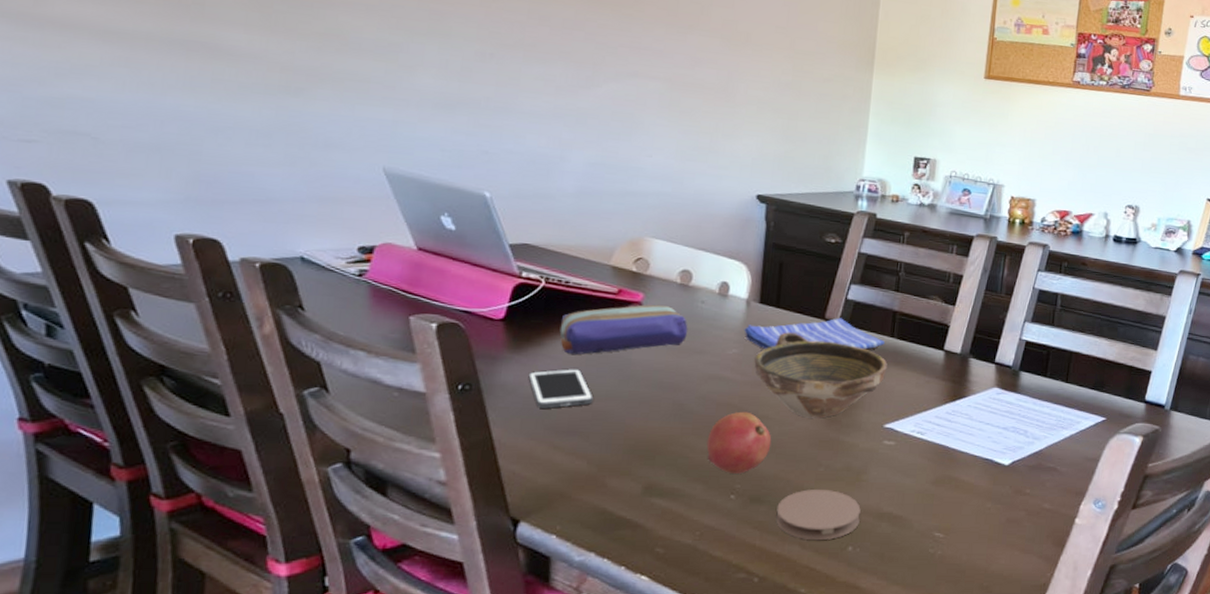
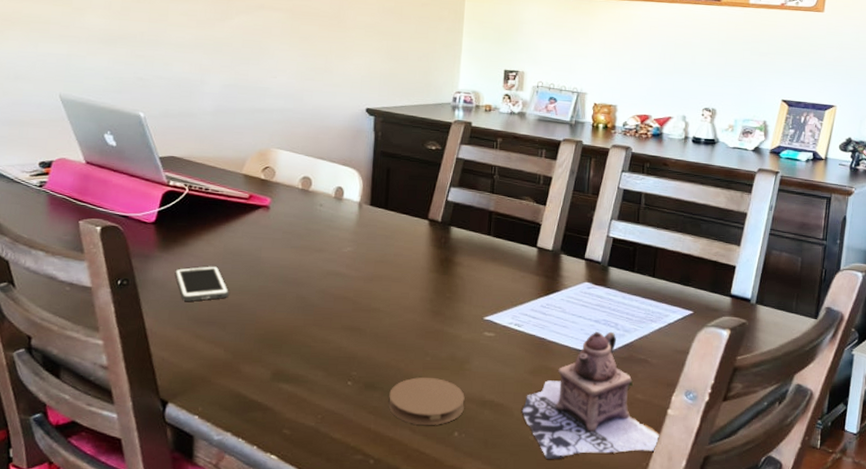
pencil case: present [559,304,688,356] -> none [200,208,309,254]
fruit: present [706,411,772,474] -> none [326,304,383,362]
dish towel: present [744,318,886,350] -> none [357,218,483,248]
bowl: present [754,332,887,419] -> none [366,231,485,311]
teapot: none [922,439,1066,573] -> present [522,331,660,460]

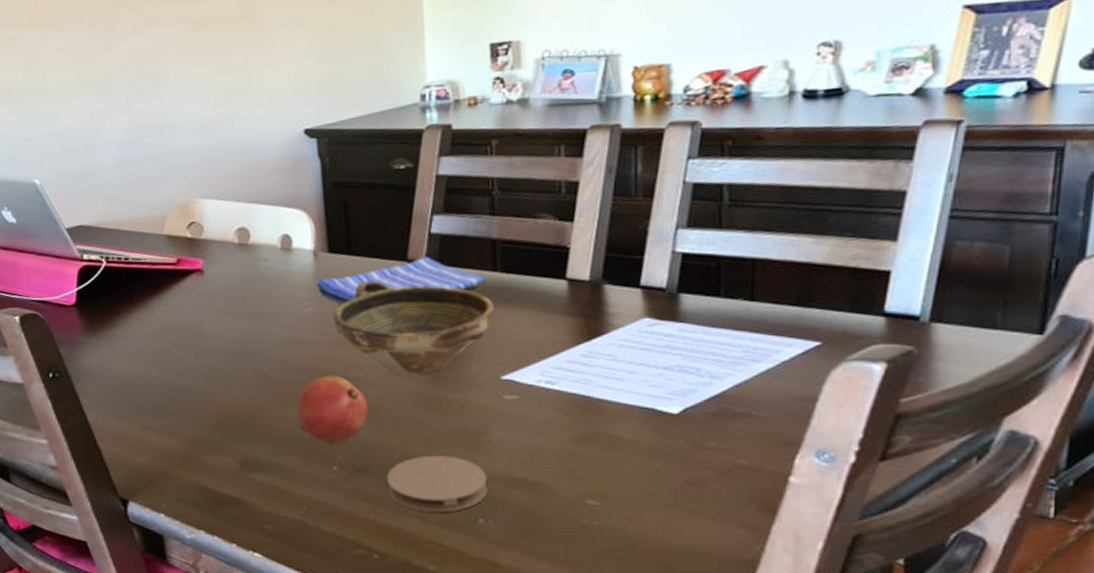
cell phone: present [174,265,229,301] -> none [108,345,174,389]
fruit: none [326,304,383,362] -> present [297,375,369,443]
dish towel: none [357,218,483,248] -> present [316,256,488,305]
bowl: none [366,231,485,311] -> present [333,281,494,376]
teapot: present [522,331,660,460] -> none [568,380,779,548]

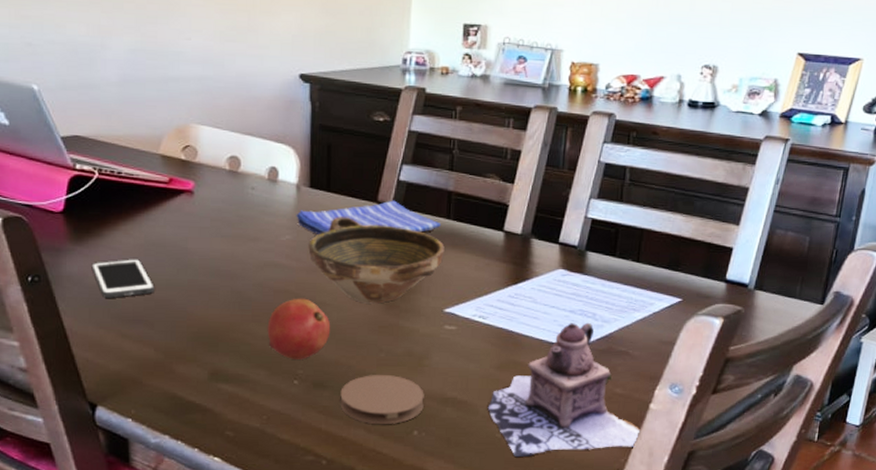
cell phone: none [108,345,174,389] -> present [91,258,155,298]
teapot: none [568,380,779,548] -> present [487,322,641,458]

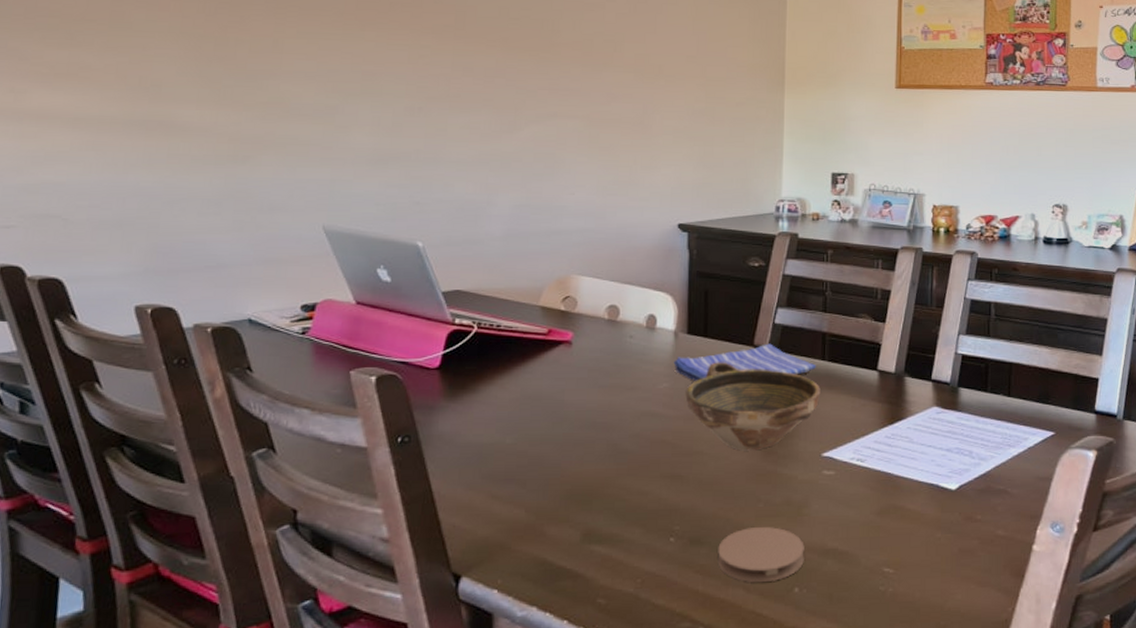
cell phone: present [91,258,155,298] -> none [464,413,529,457]
fruit: present [267,298,331,360] -> none [643,448,708,515]
teapot: present [487,322,641,458] -> none [869,460,1026,612]

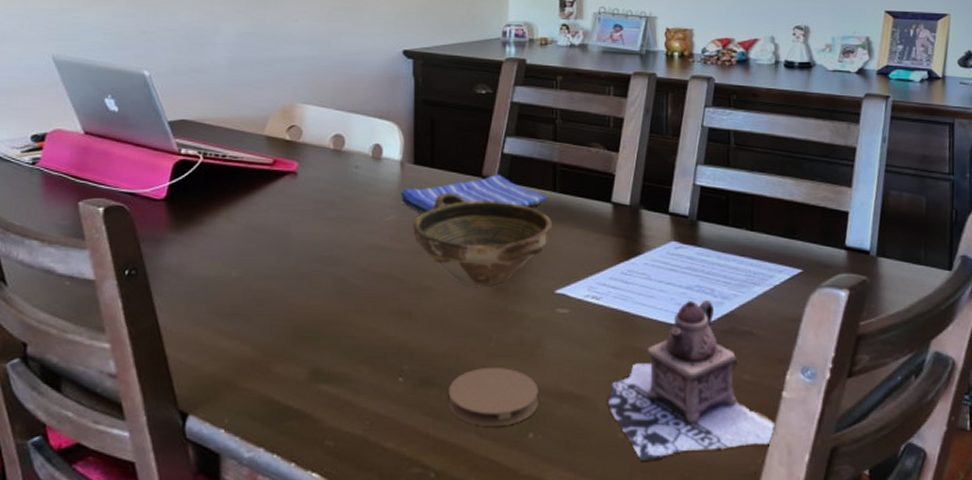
teapot: none [869,460,1026,612] -> present [607,299,776,462]

